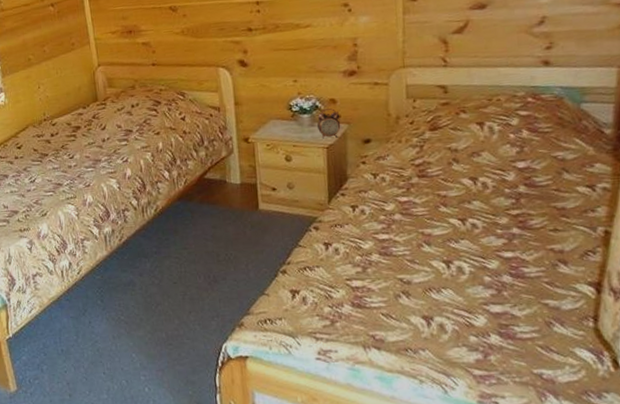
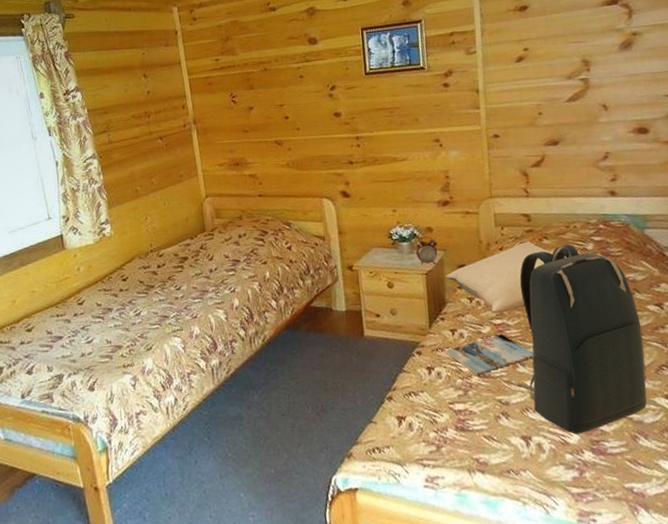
magazine: none [344,212,442,253] -> present [445,334,534,375]
pillow: none [349,115,486,191] -> present [446,241,567,314]
backpack: none [420,118,569,317] -> present [516,244,647,434]

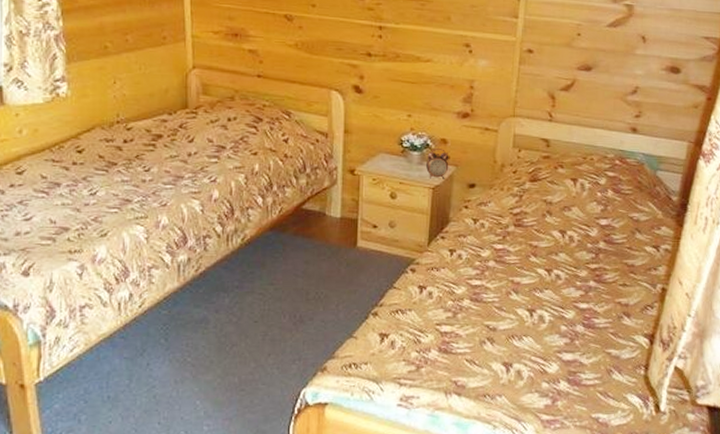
magazine: present [445,334,534,375] -> none [440,259,529,298]
pillow: present [446,241,567,314] -> none [453,168,578,238]
backpack: present [516,244,647,434] -> none [507,176,636,364]

